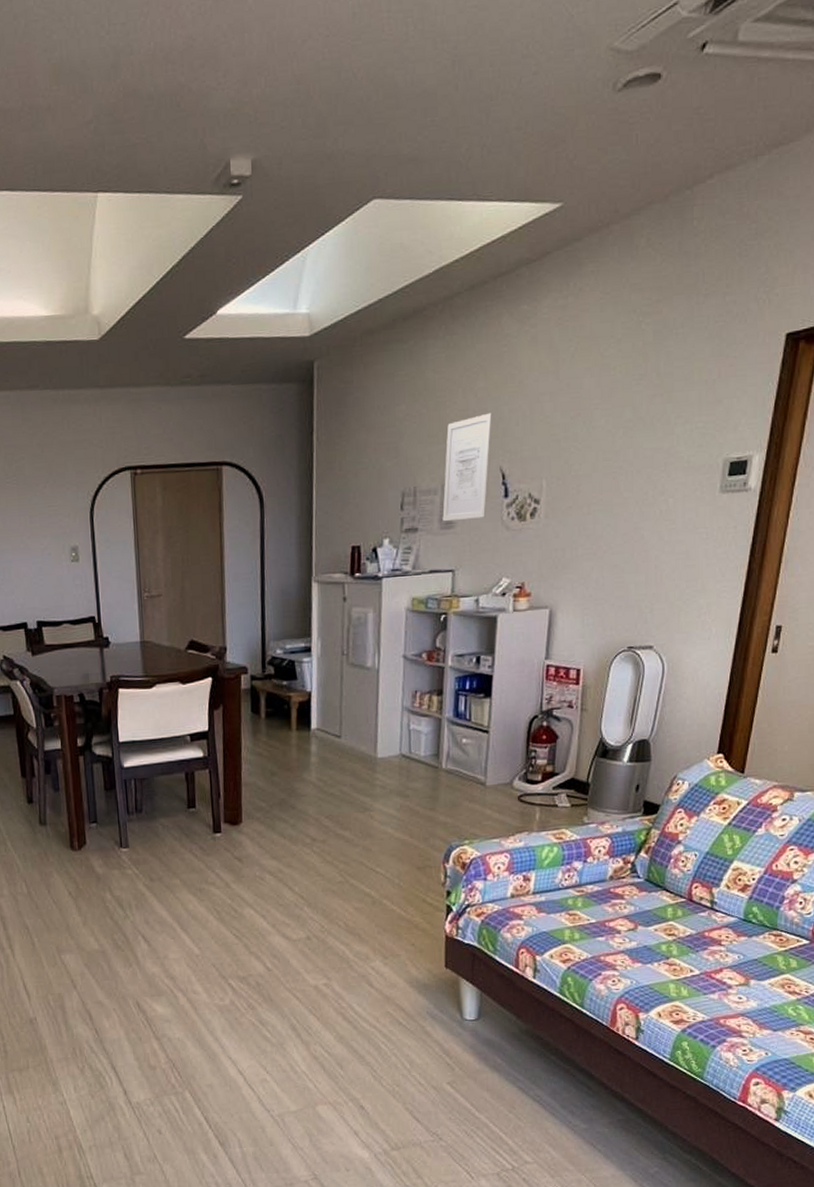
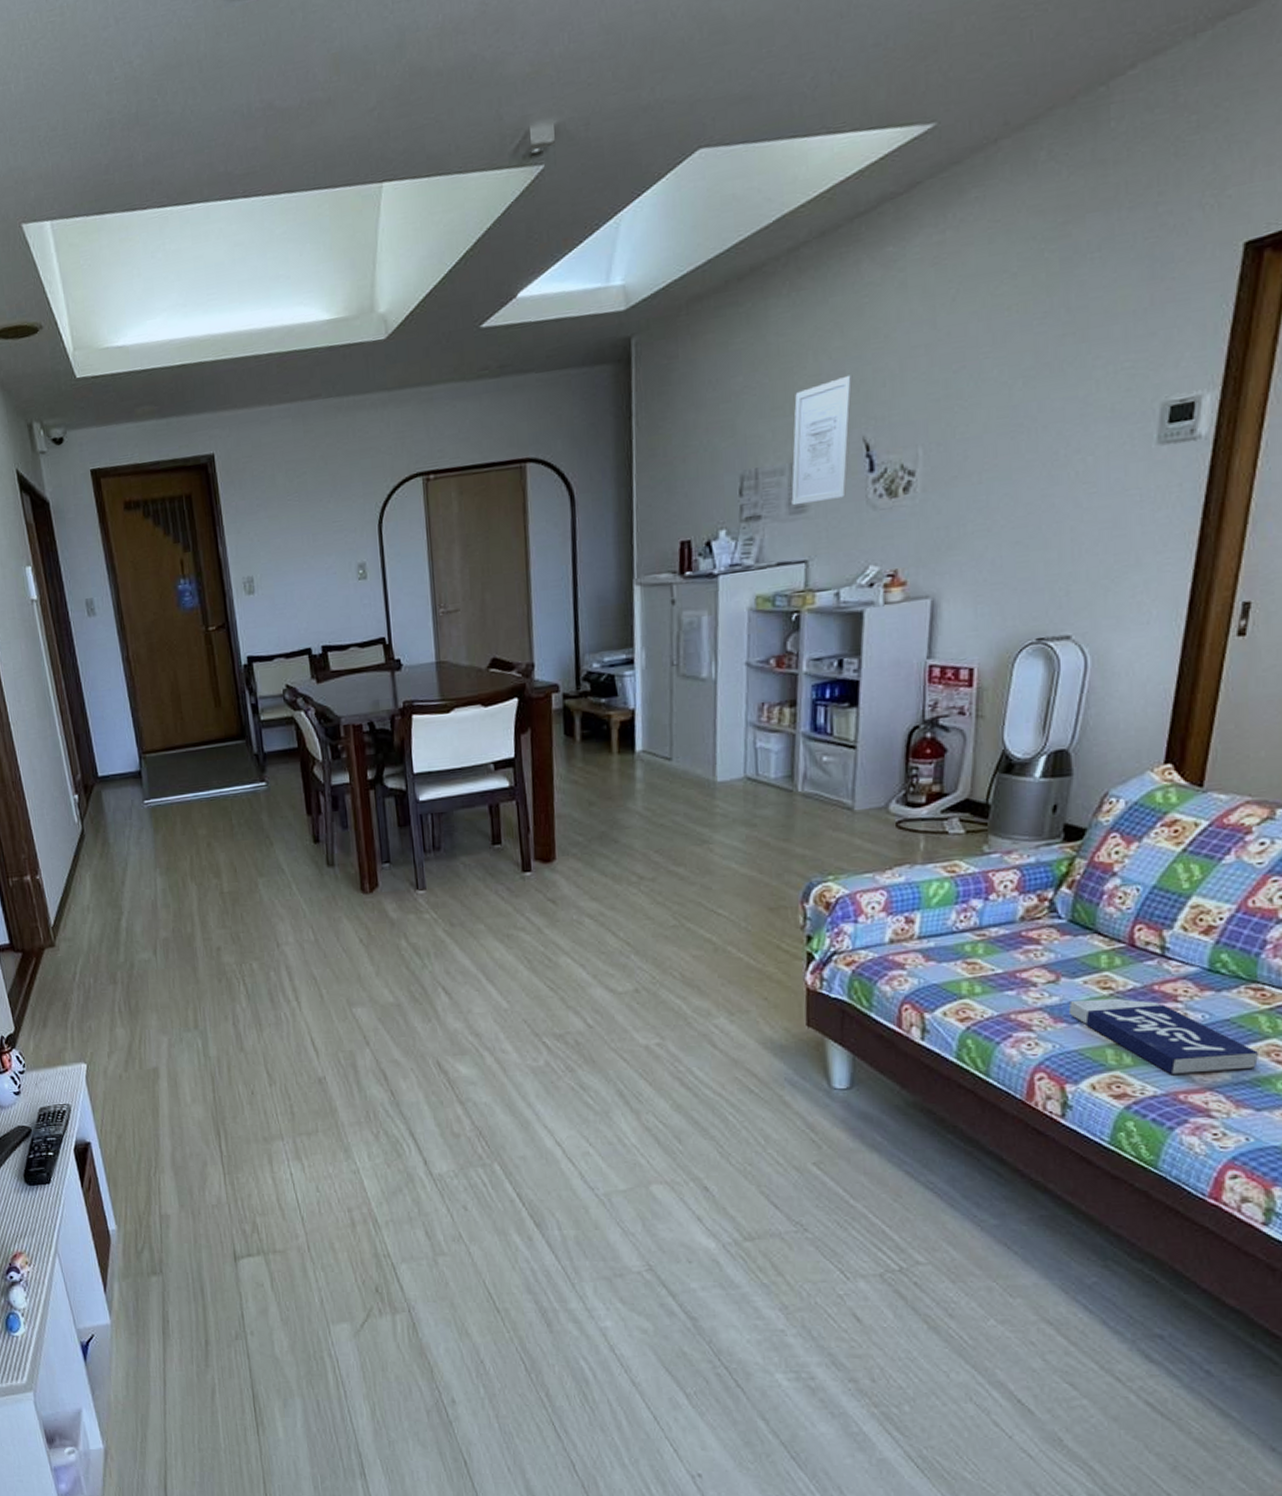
book: none [643,942,776,1003] -> present [1068,998,1258,1074]

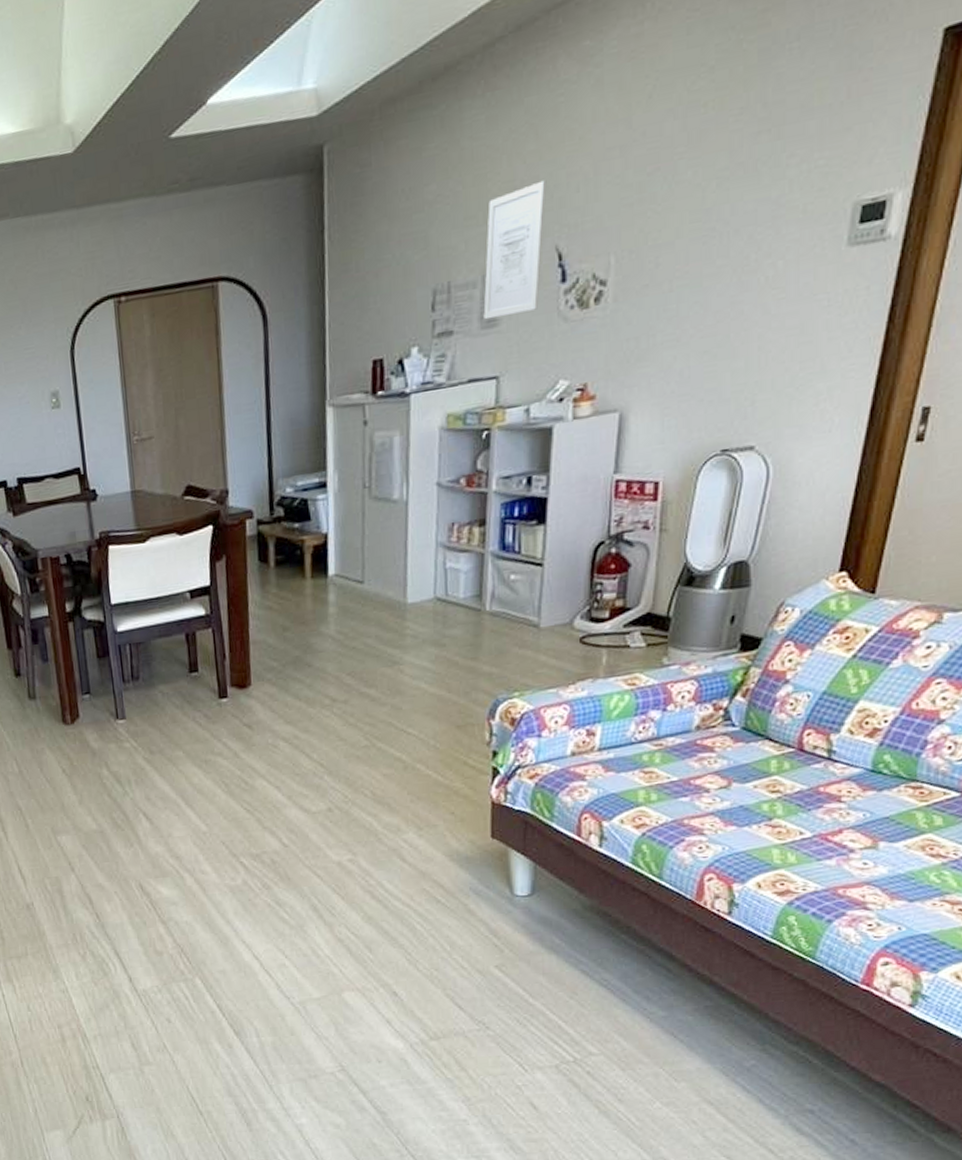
book: present [1068,998,1258,1074] -> none [738,800,914,871]

